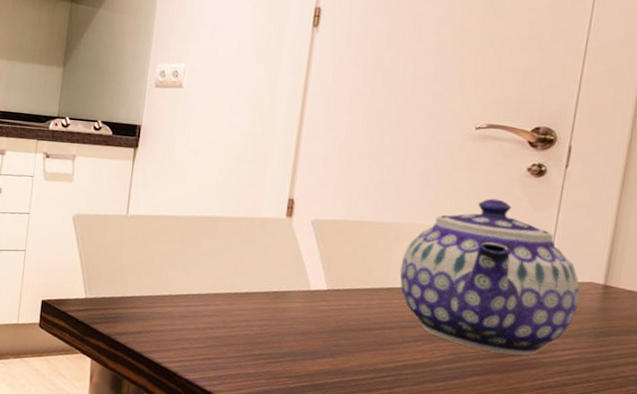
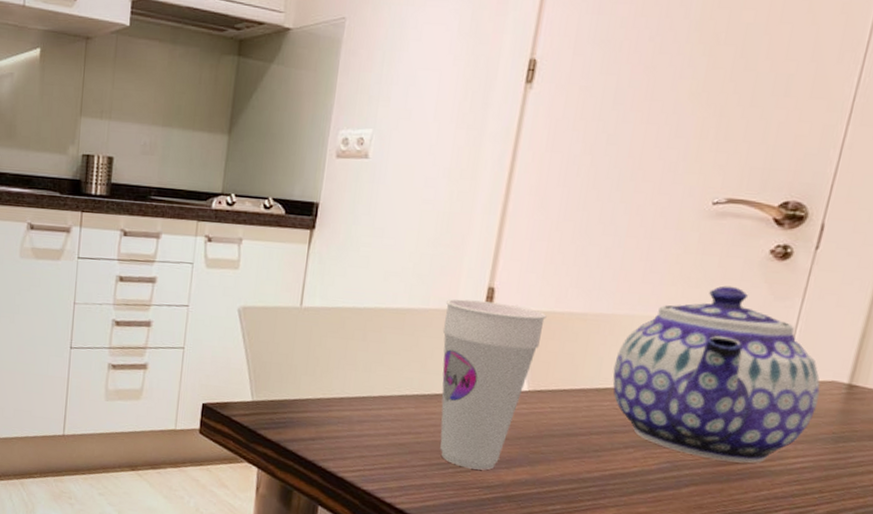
cup: none [250,208,340,361] -> present [440,299,547,470]

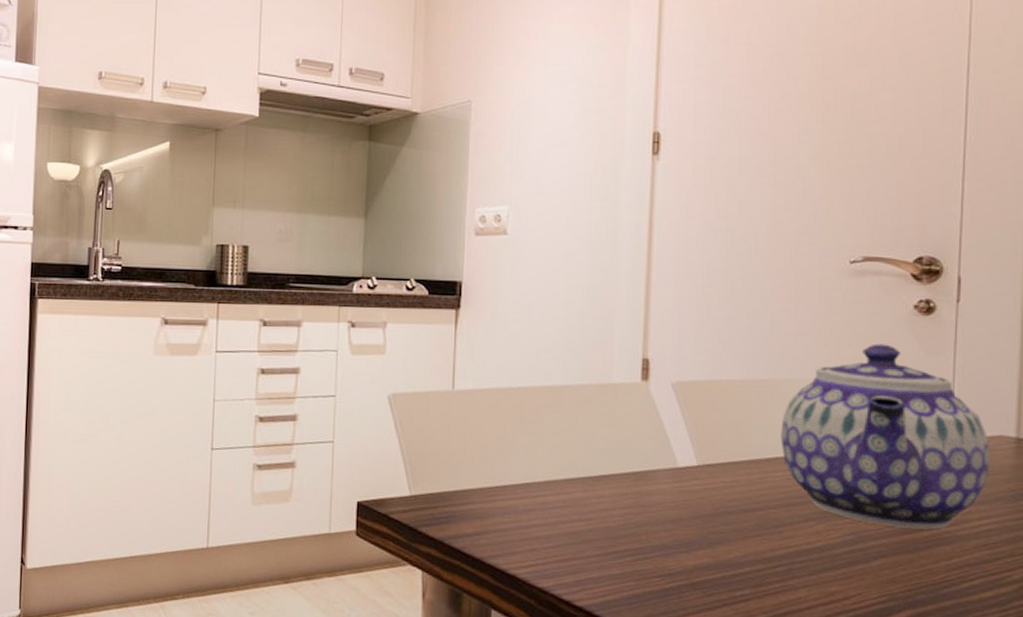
cup: present [440,299,547,470] -> none [601,372,705,556]

